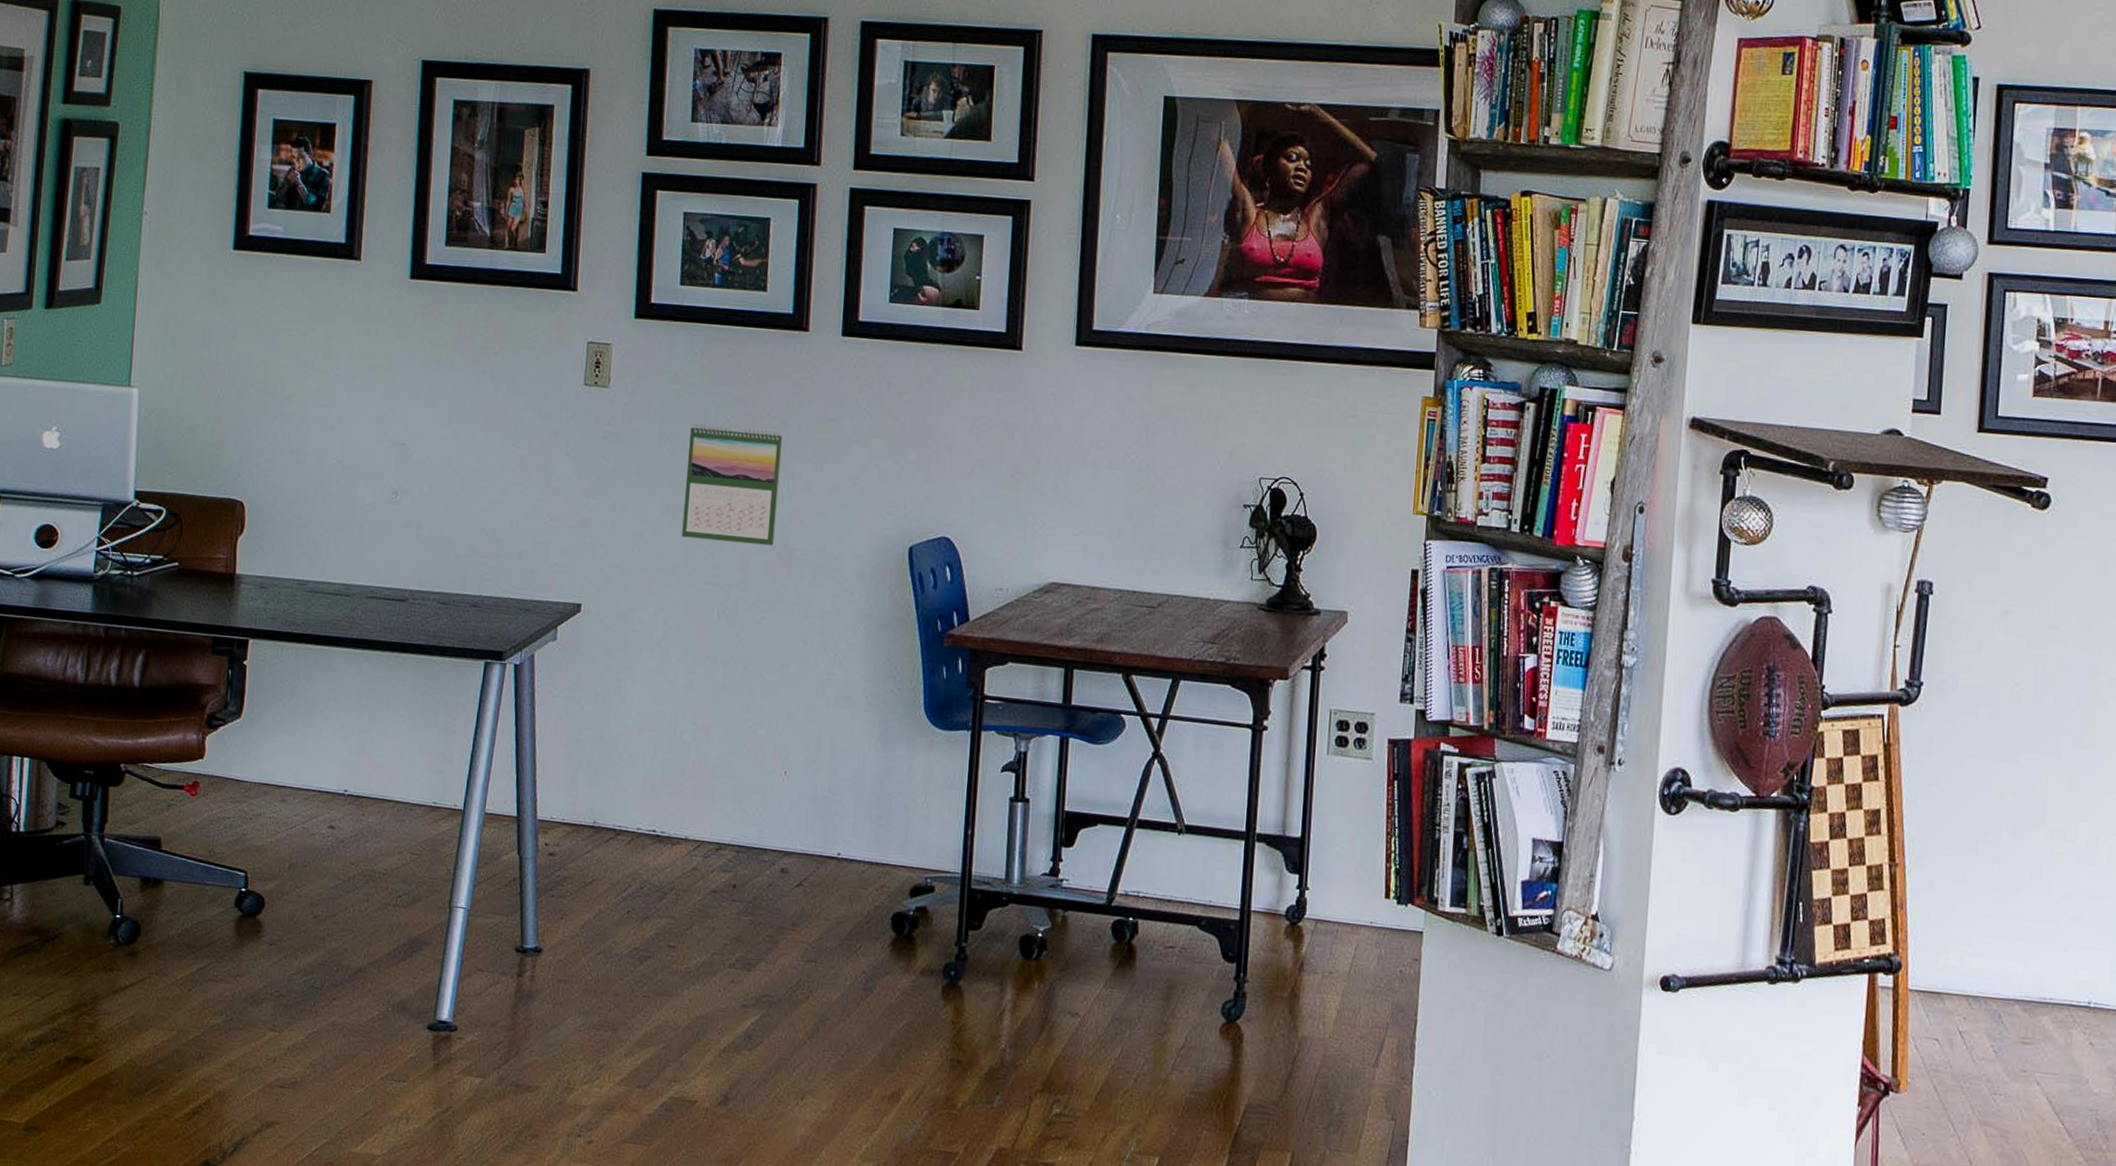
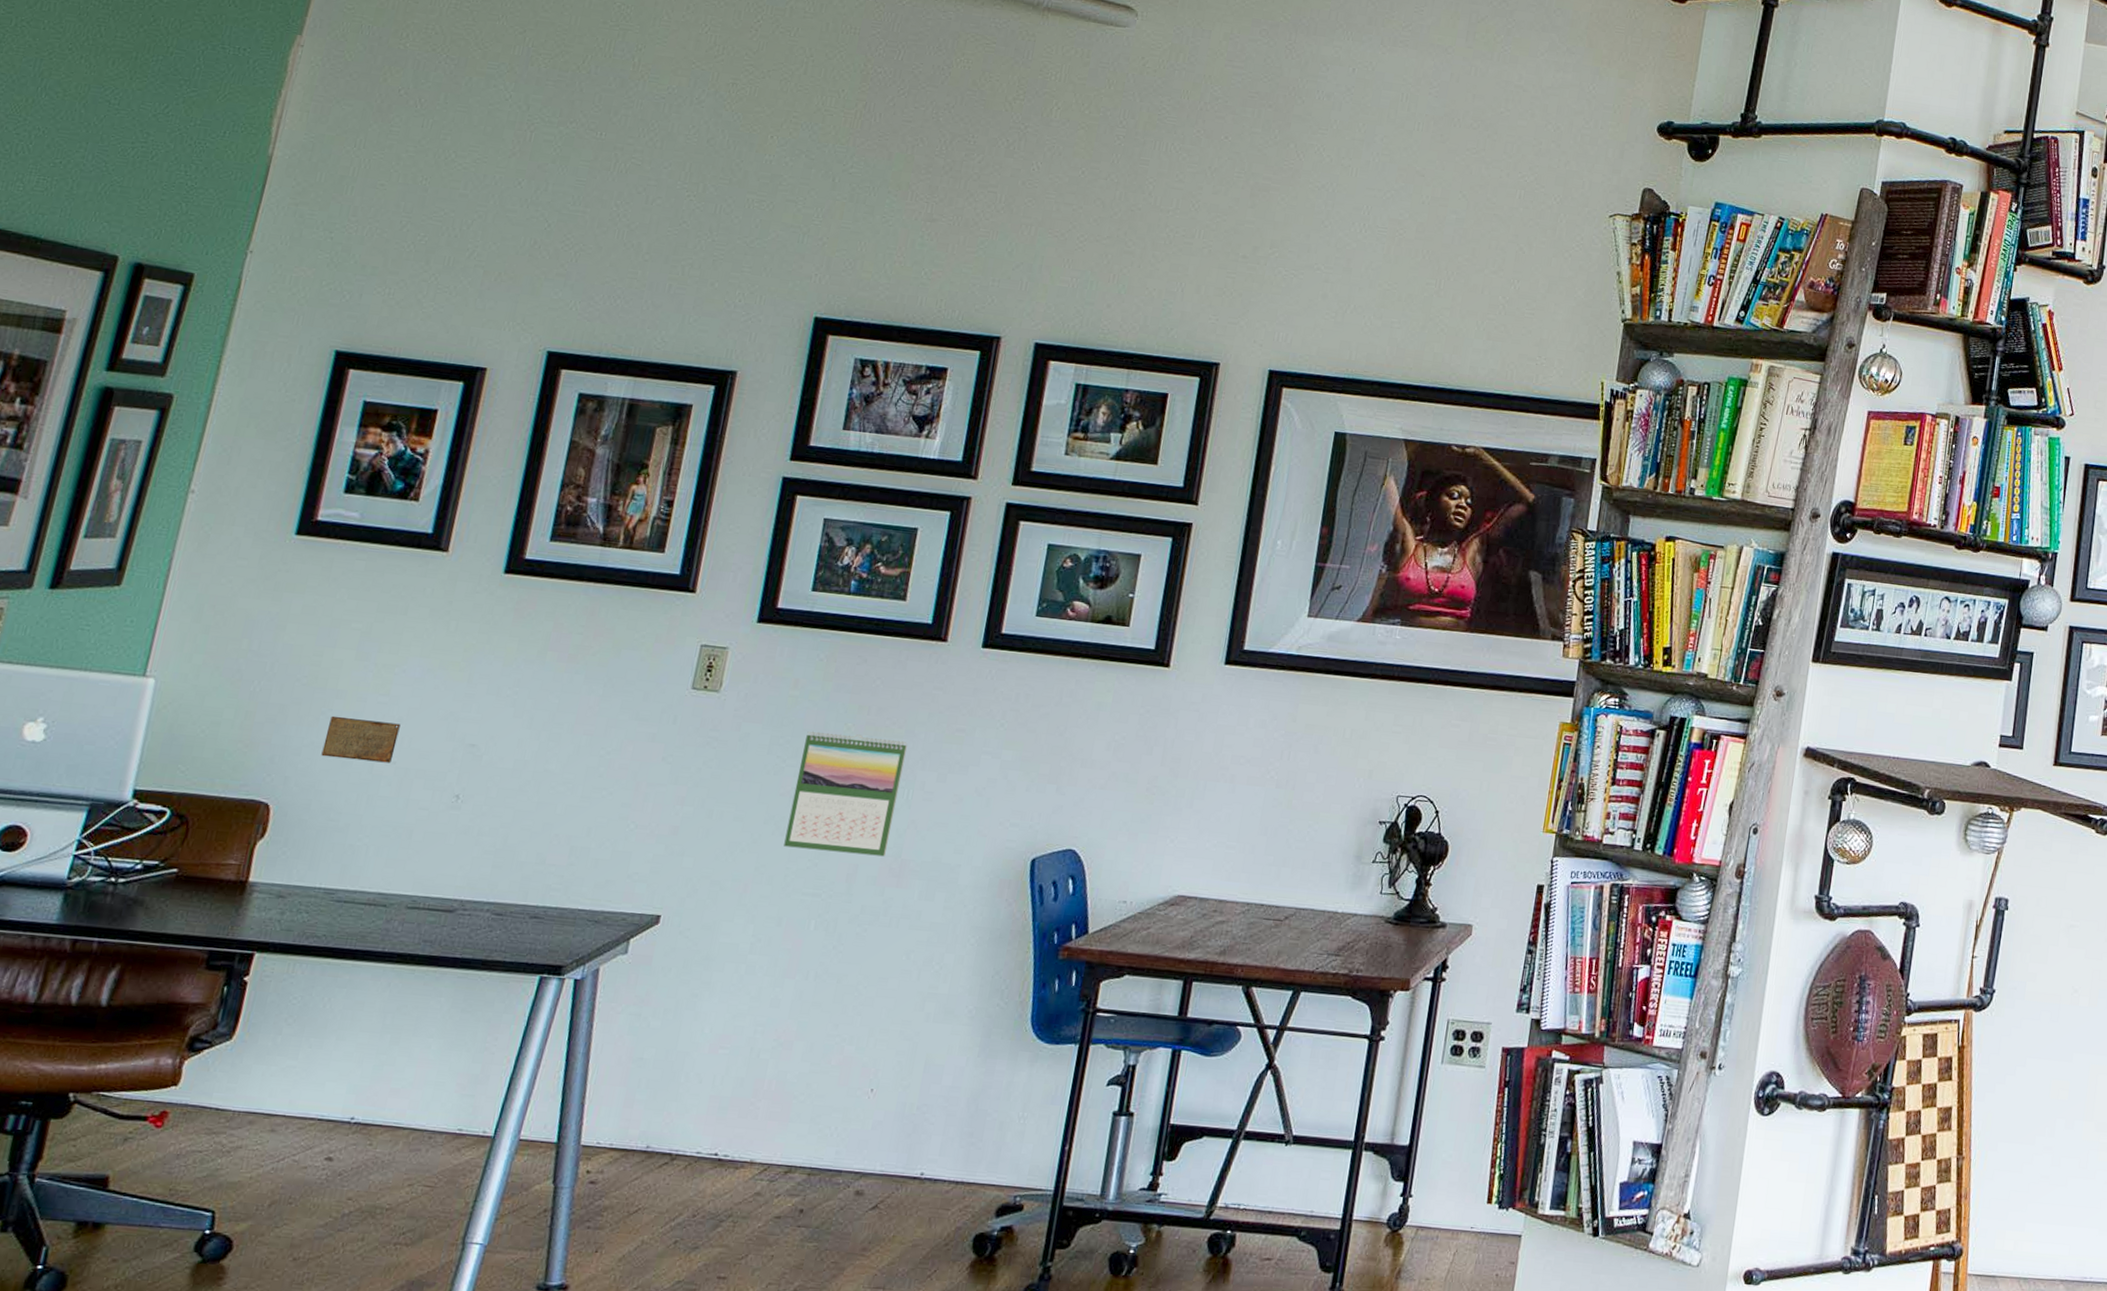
nameplate: none [279,419,341,463] -> present [321,715,401,763]

